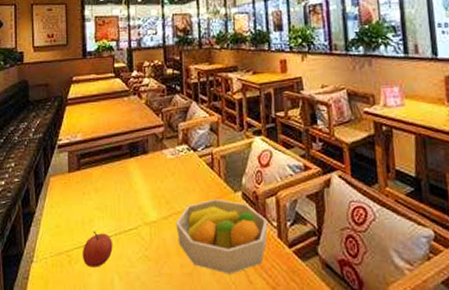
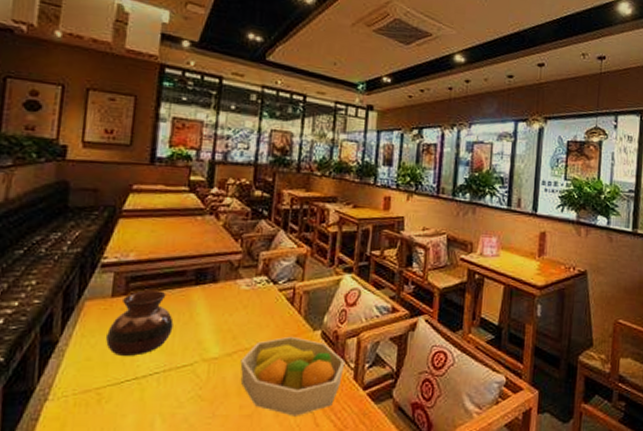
vase: none [69,164,118,222] -> present [106,290,174,356]
apple: present [82,230,113,268] -> none [116,366,159,408]

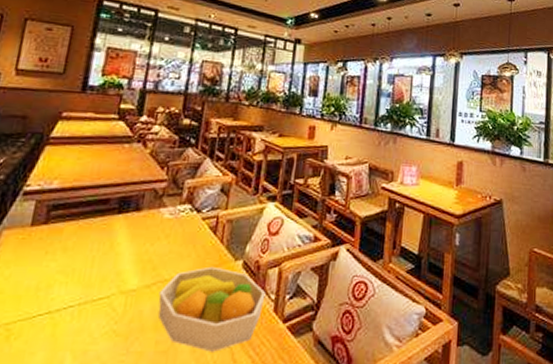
vase: present [106,290,174,356] -> none [21,219,93,288]

